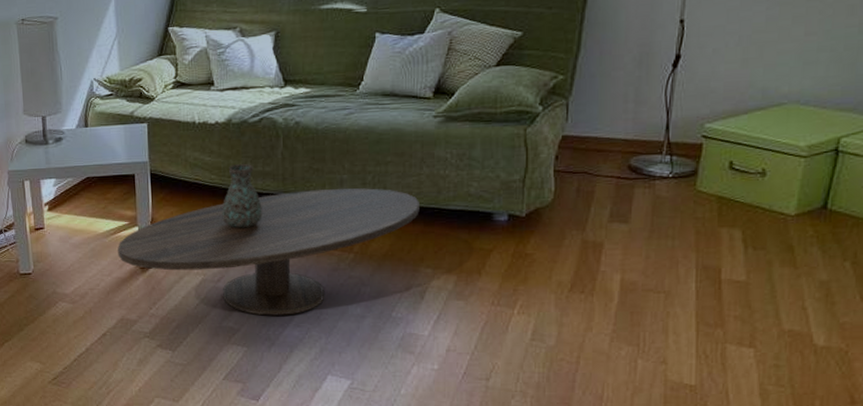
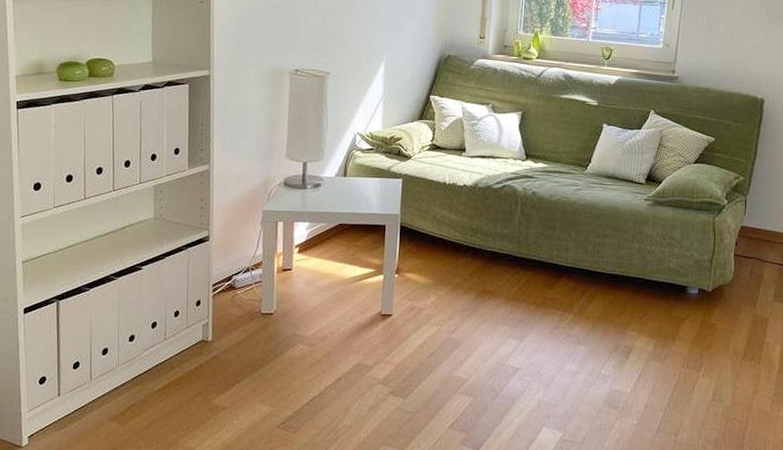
coffee table: present [118,188,419,316] -> none [361,254,630,368]
decorative vase: present [222,164,263,227] -> none [461,225,498,283]

